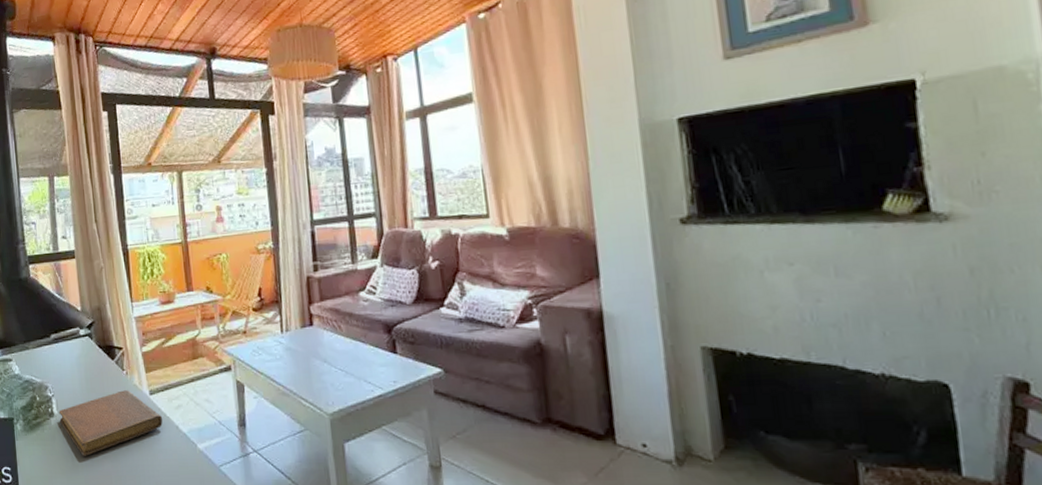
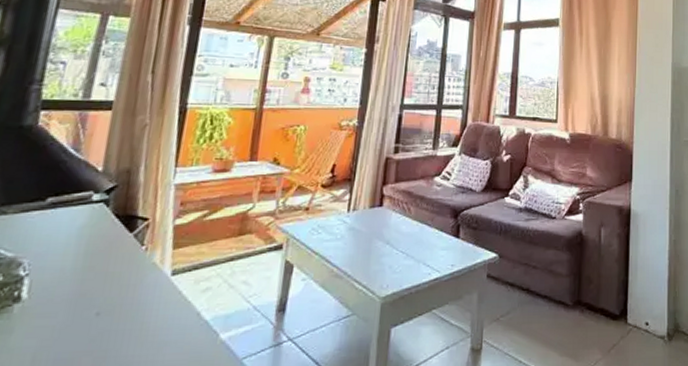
notebook: present [58,390,163,456] -> none [28,269,182,354]

